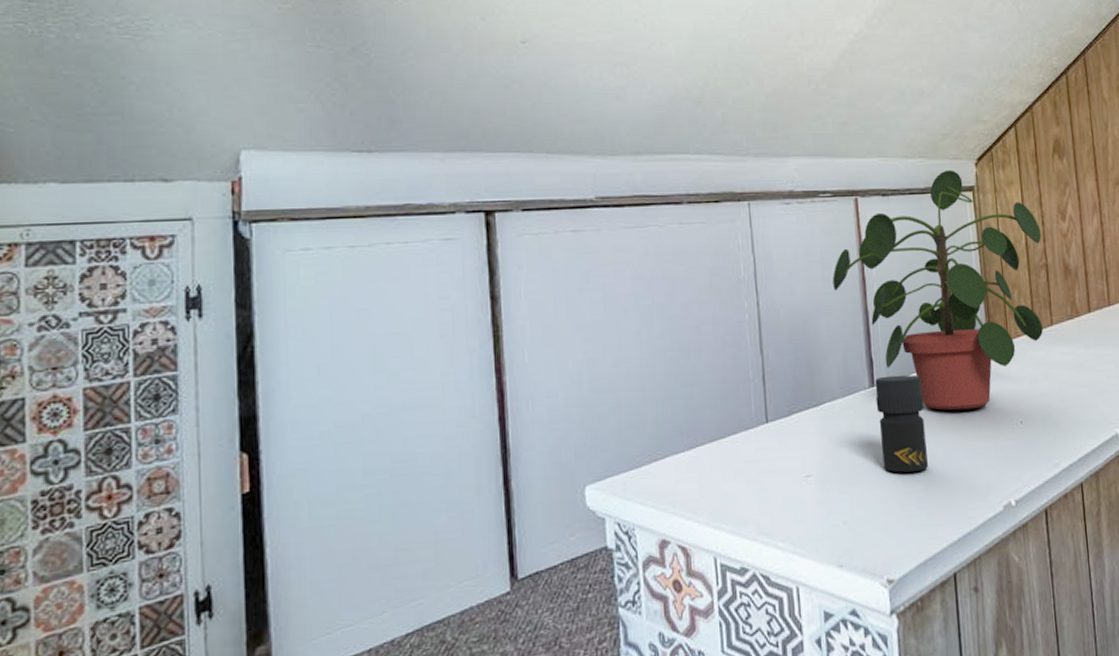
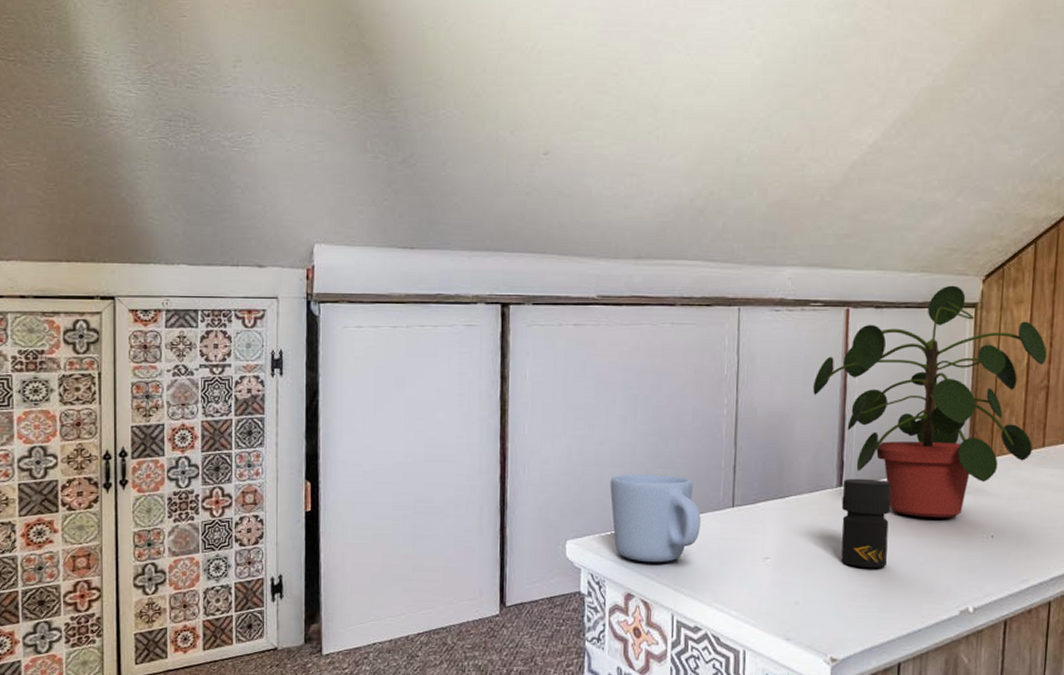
mug: none [629,394,735,500] -> present [610,474,701,563]

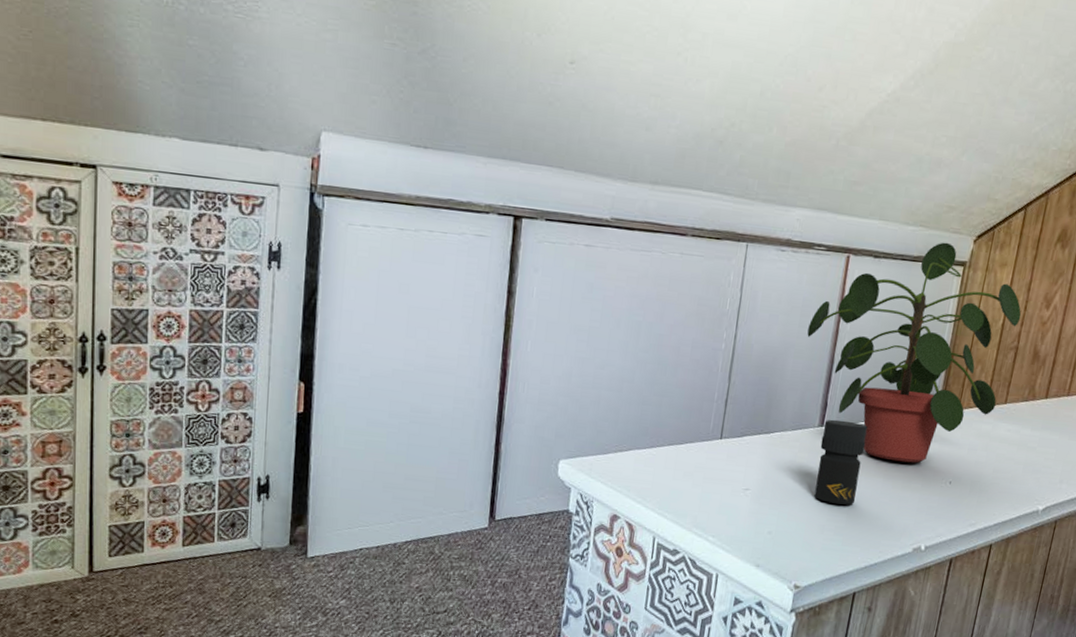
mug: present [610,474,701,563] -> none [605,399,690,488]

